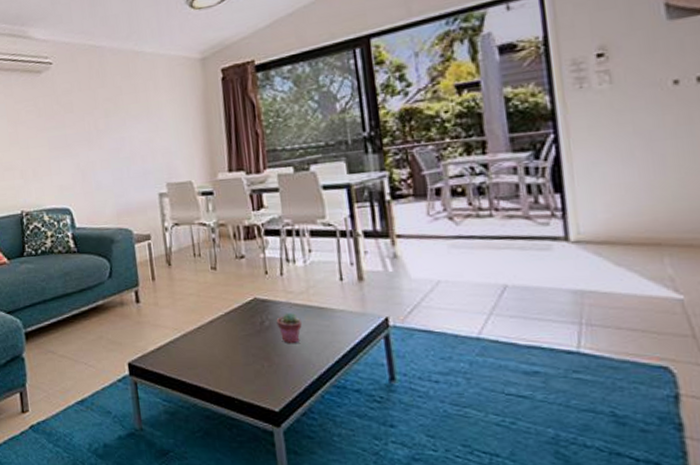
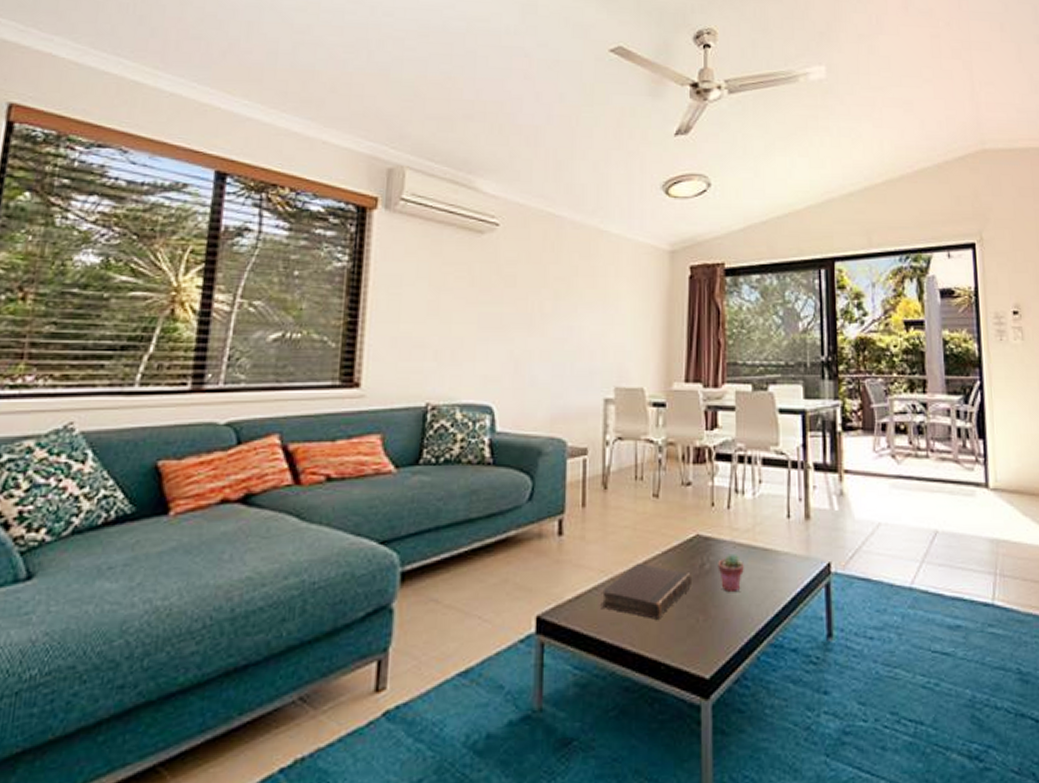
book: none [176,322,254,365] -> present [600,563,691,620]

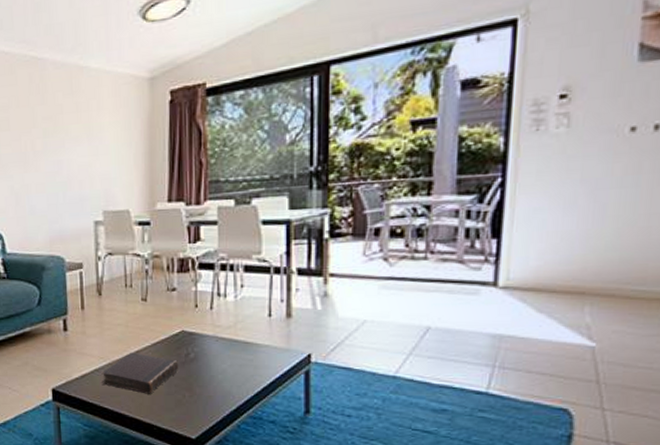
potted succulent: present [718,553,744,593] -> none [201,345,226,376]

